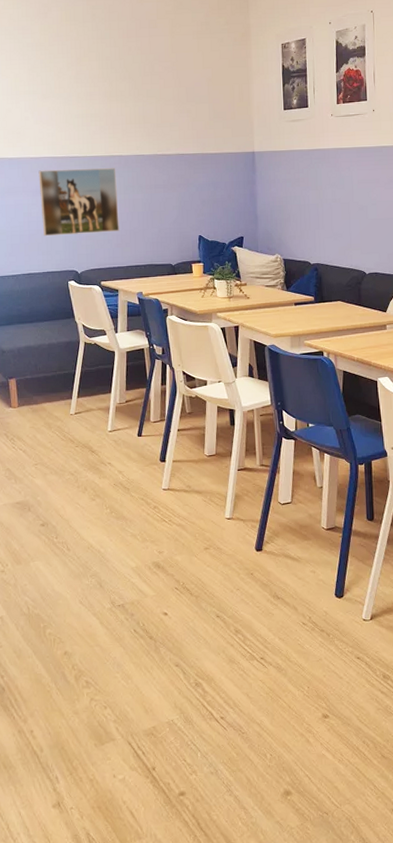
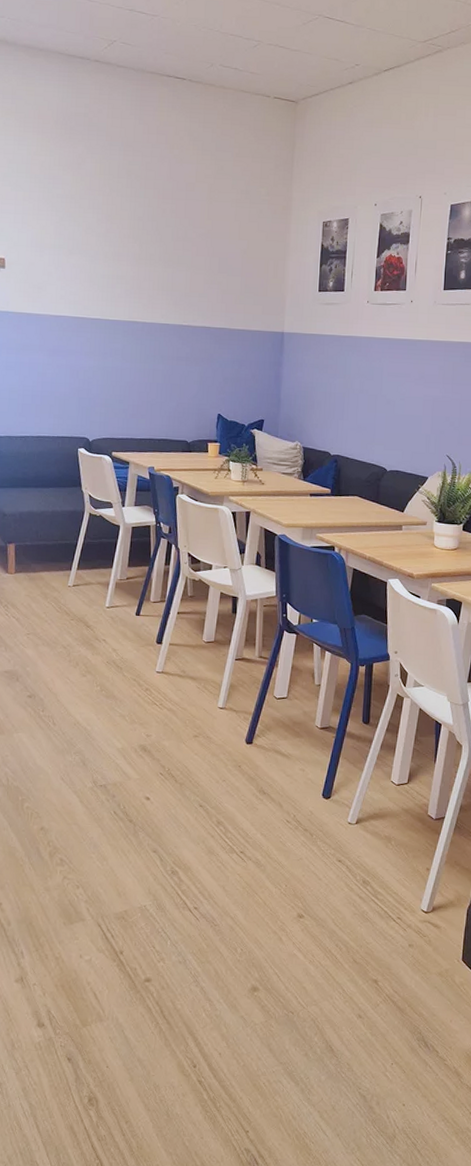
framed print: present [38,168,119,237] -> none [56,329,138,401]

